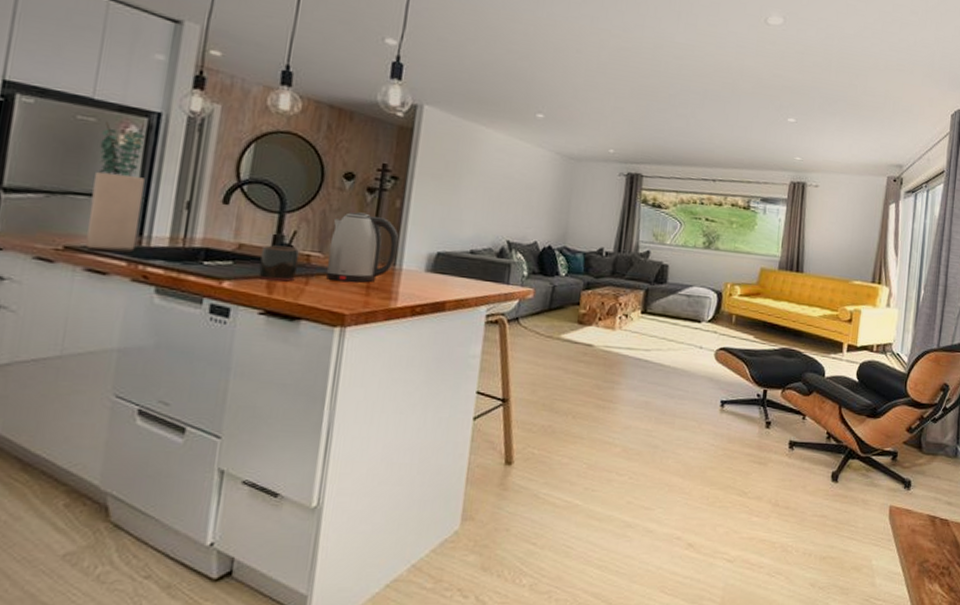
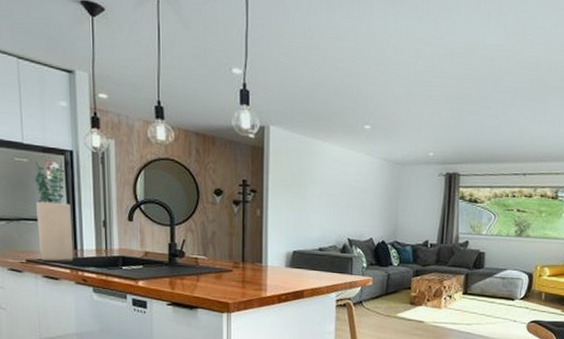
mug: present [258,245,299,282] -> none [161,251,190,279]
kettle: present [326,212,399,283] -> none [211,221,263,278]

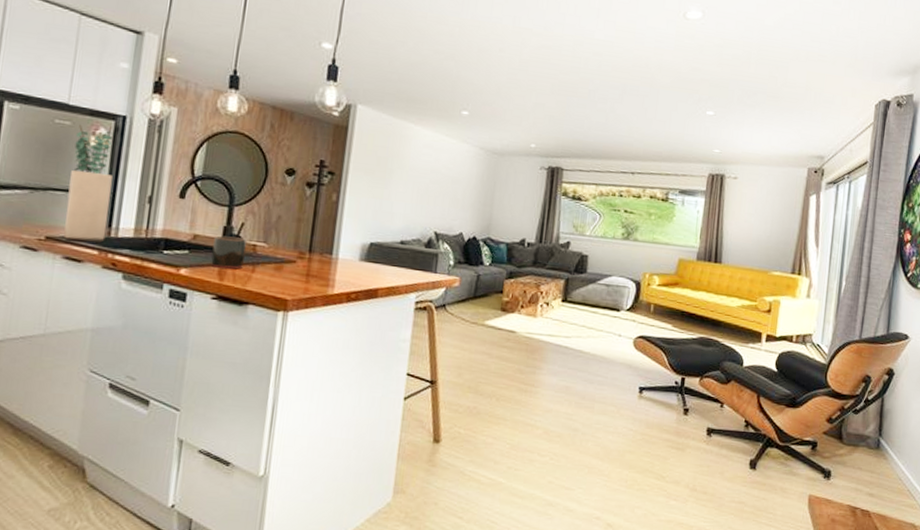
mug: none [161,251,190,279] -> present [211,236,247,269]

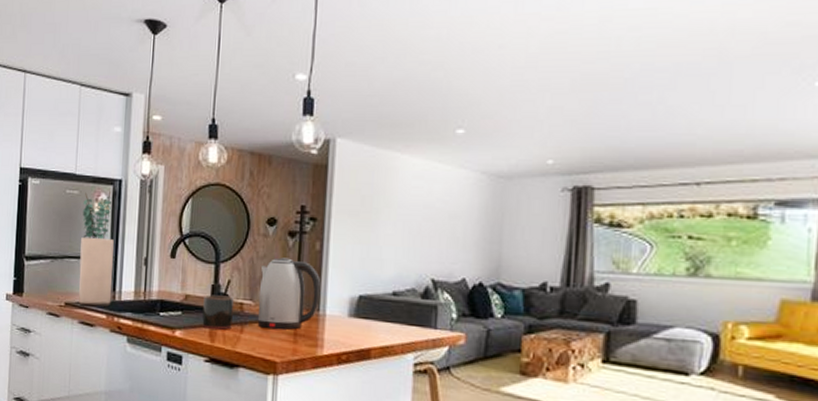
kettle: none [270,205,336,271] -> present [257,257,321,330]

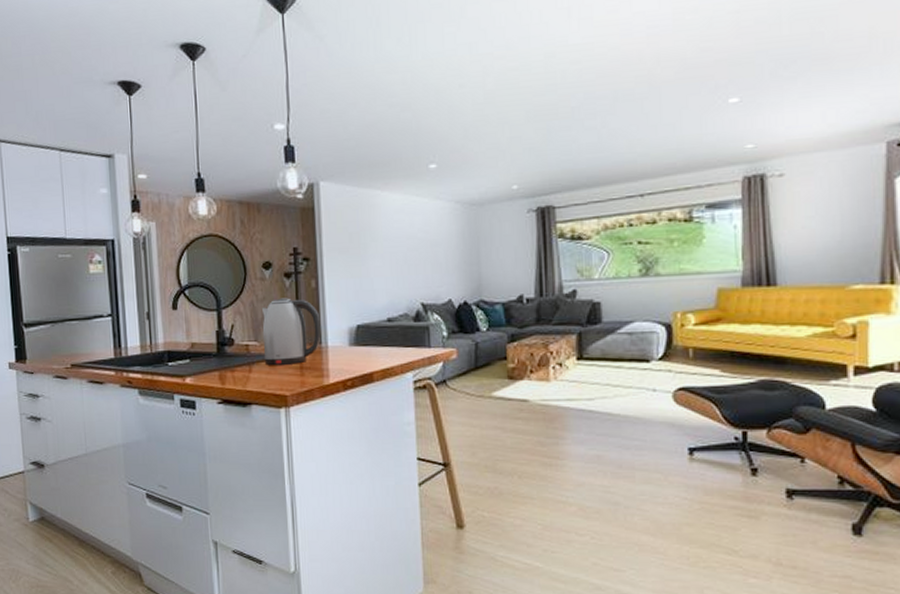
vase: present [78,190,114,308] -> none [77,251,118,367]
mug: present [202,295,234,330] -> none [209,339,241,372]

